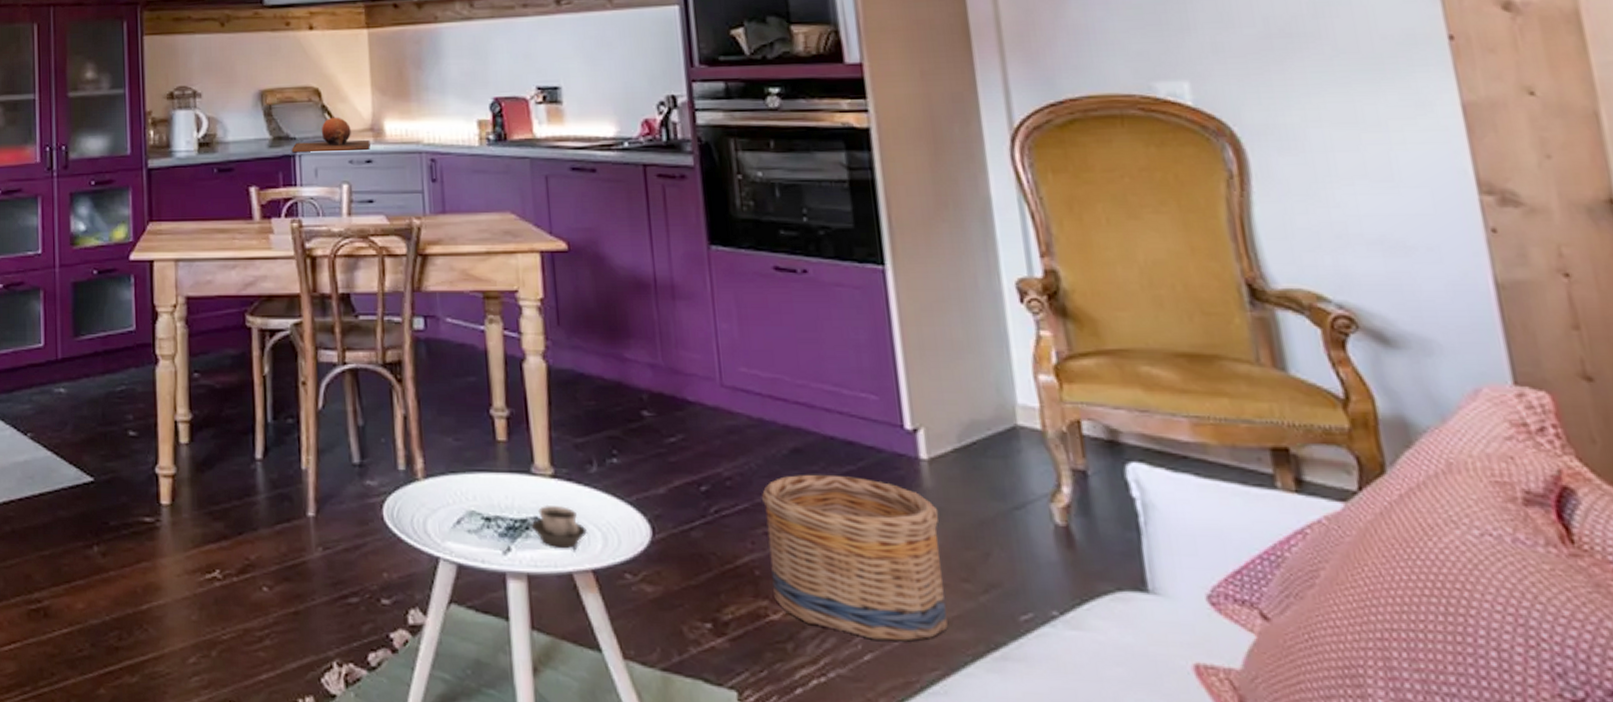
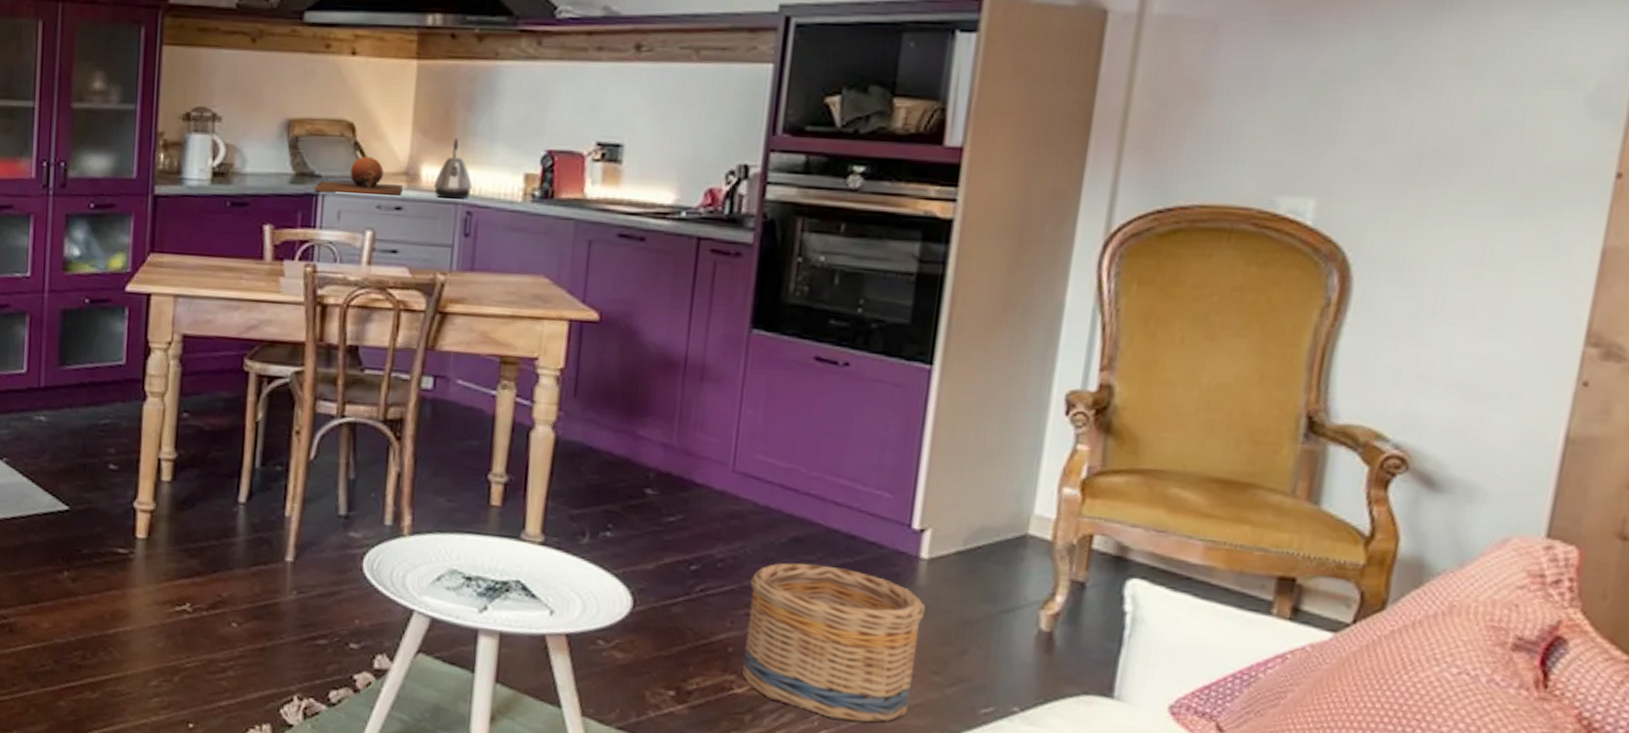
kettle: none [397,94,433,149] -> present [434,139,473,199]
cup: present [529,504,587,548] -> none [510,570,567,612]

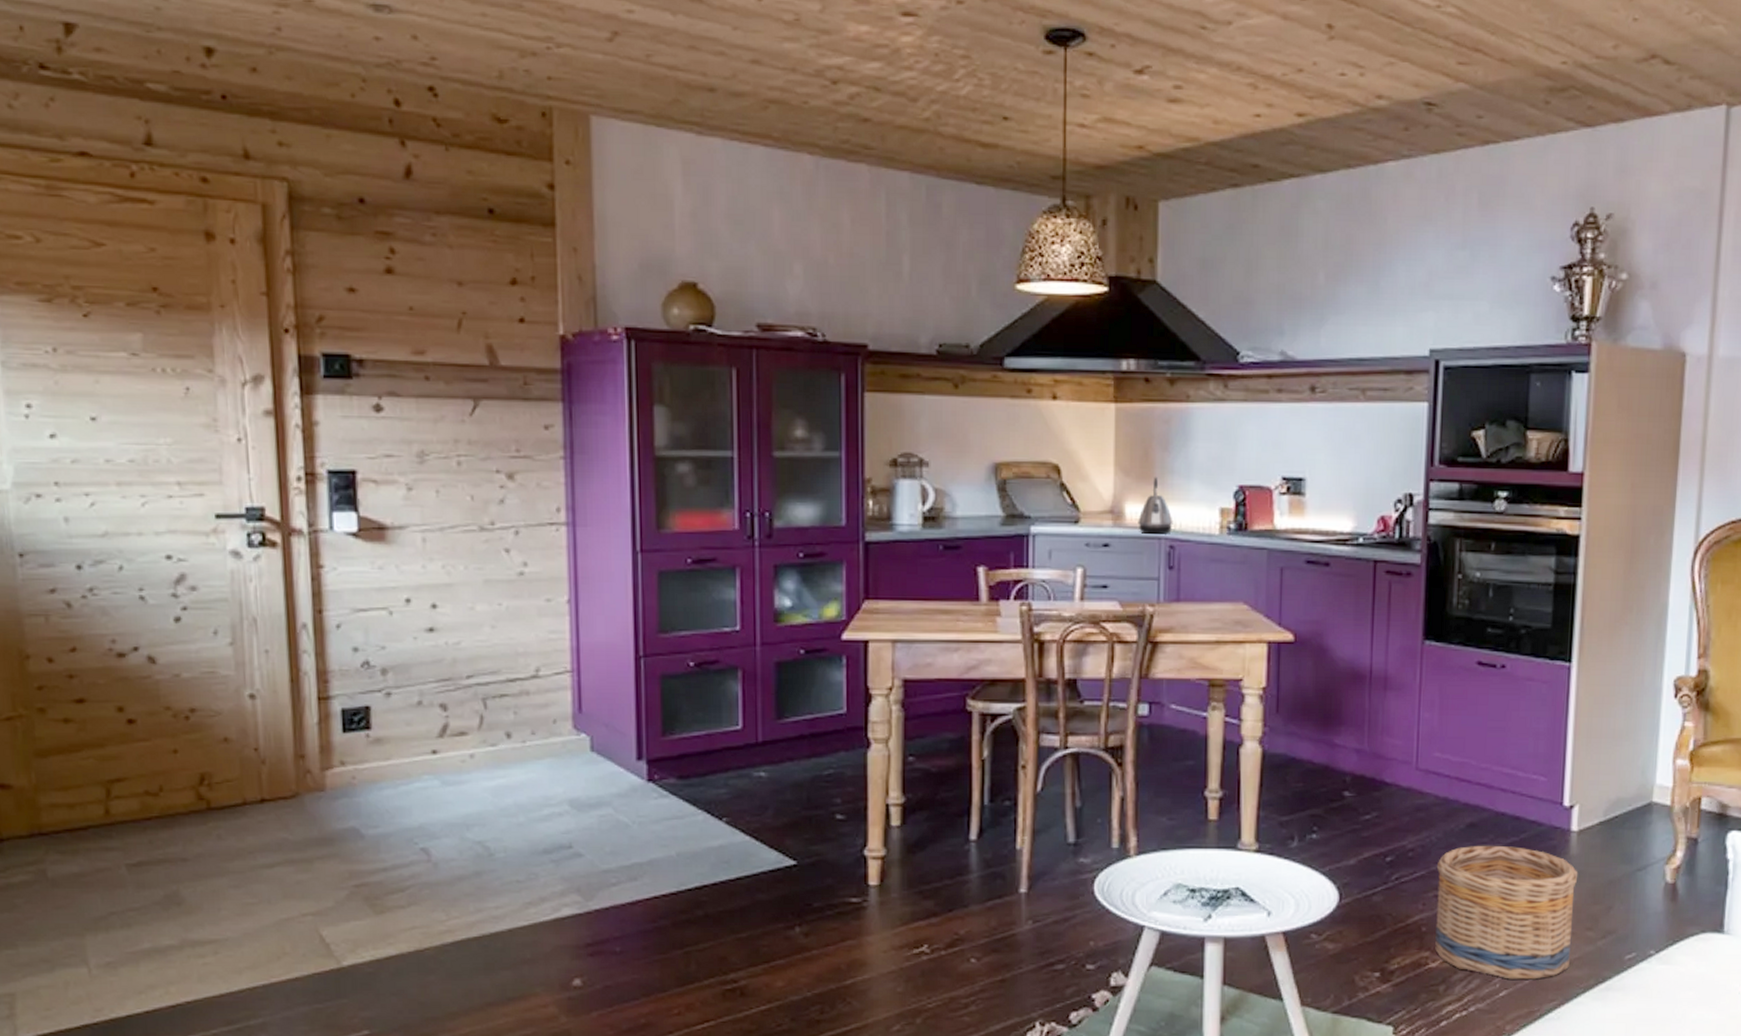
chopping board: present [314,156,403,195] -> none [1024,496,1109,533]

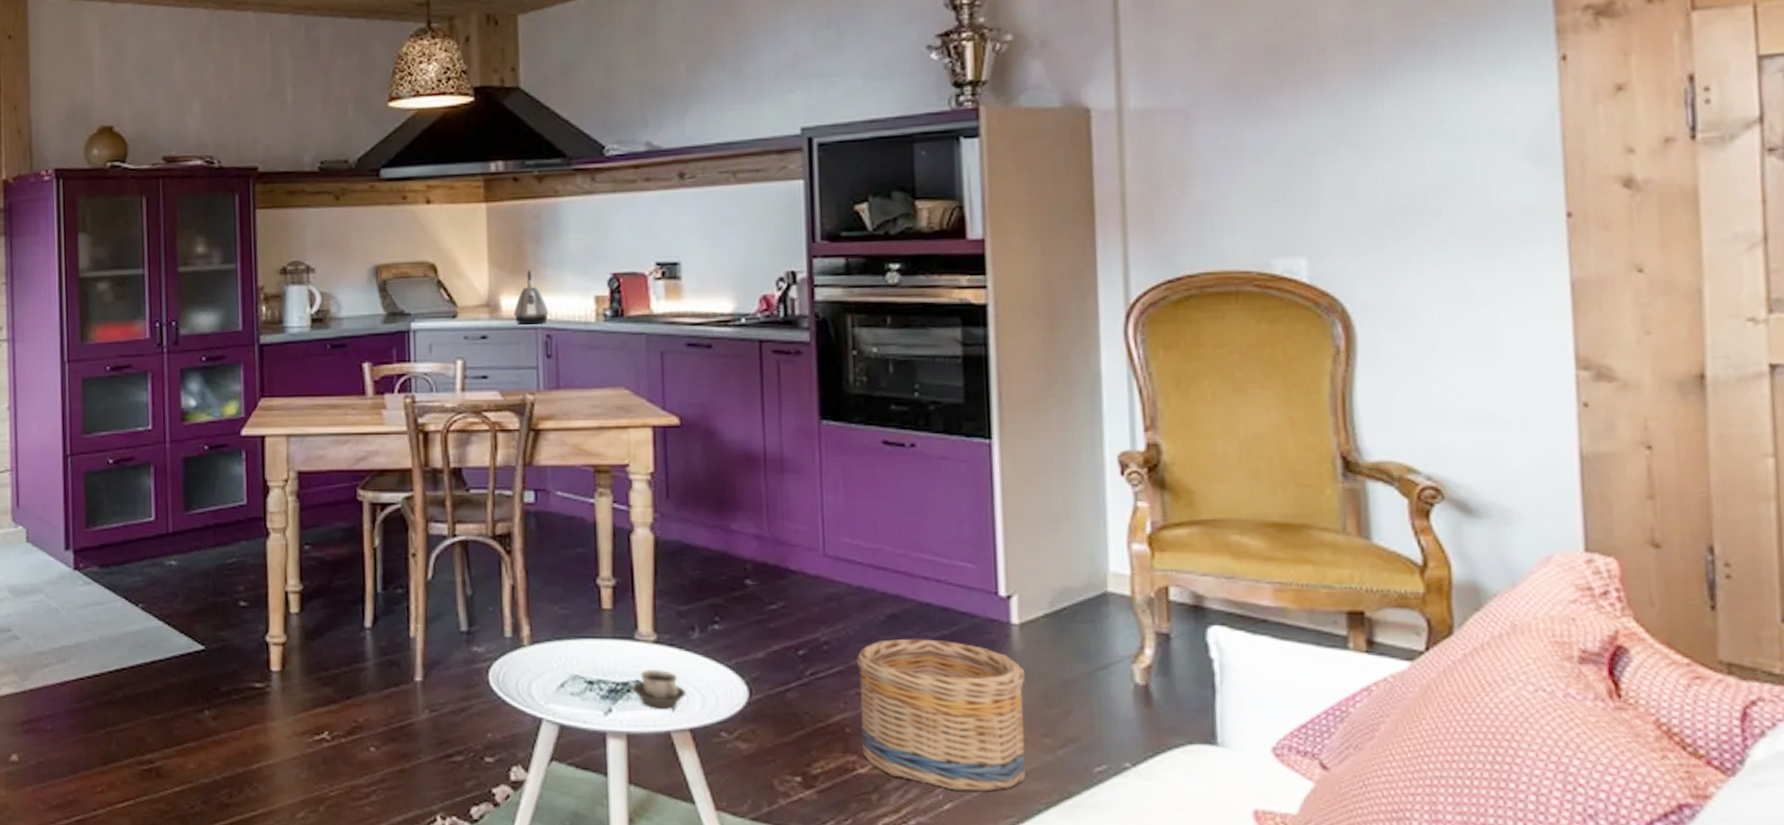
cup: none [1231,876,1282,913] -> present [631,668,686,709]

